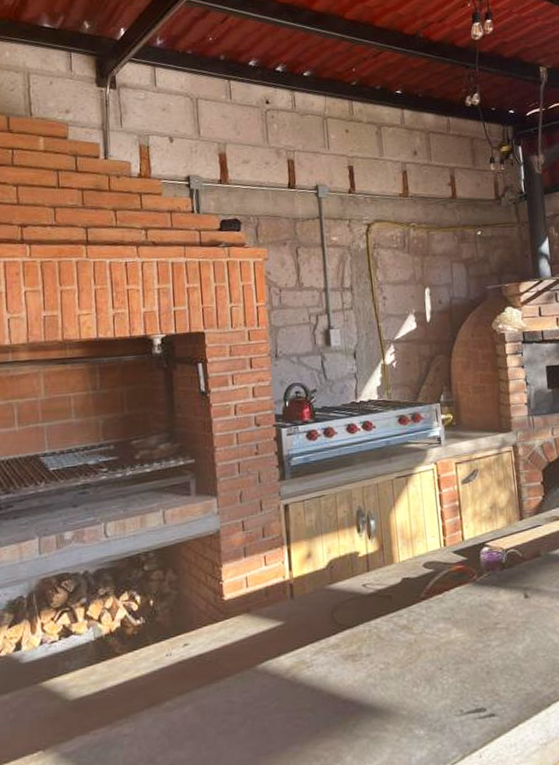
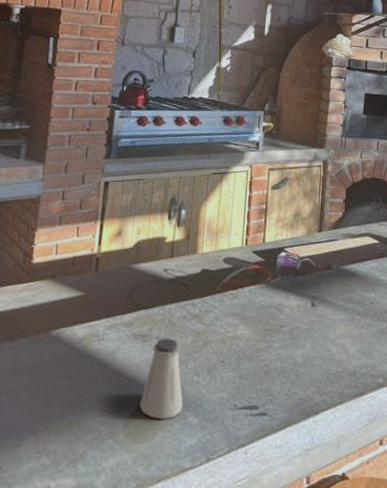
saltshaker: none [361,653,407,737] -> present [139,338,183,420]

